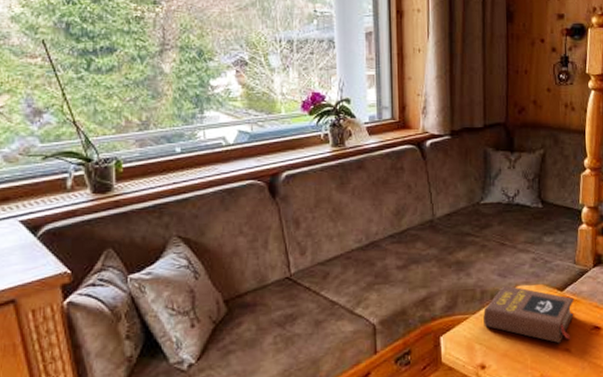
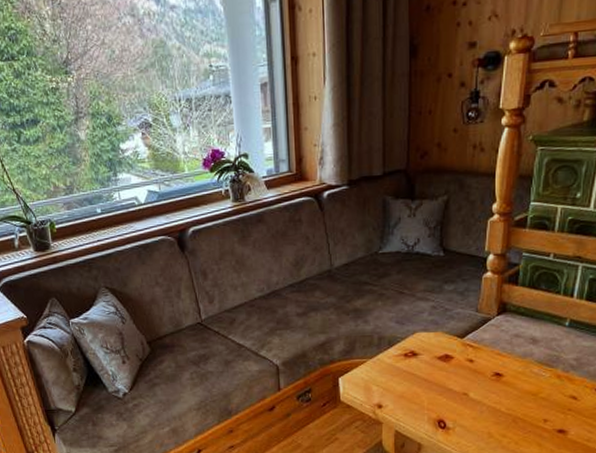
book: present [483,285,575,344] -> none [381,332,475,388]

